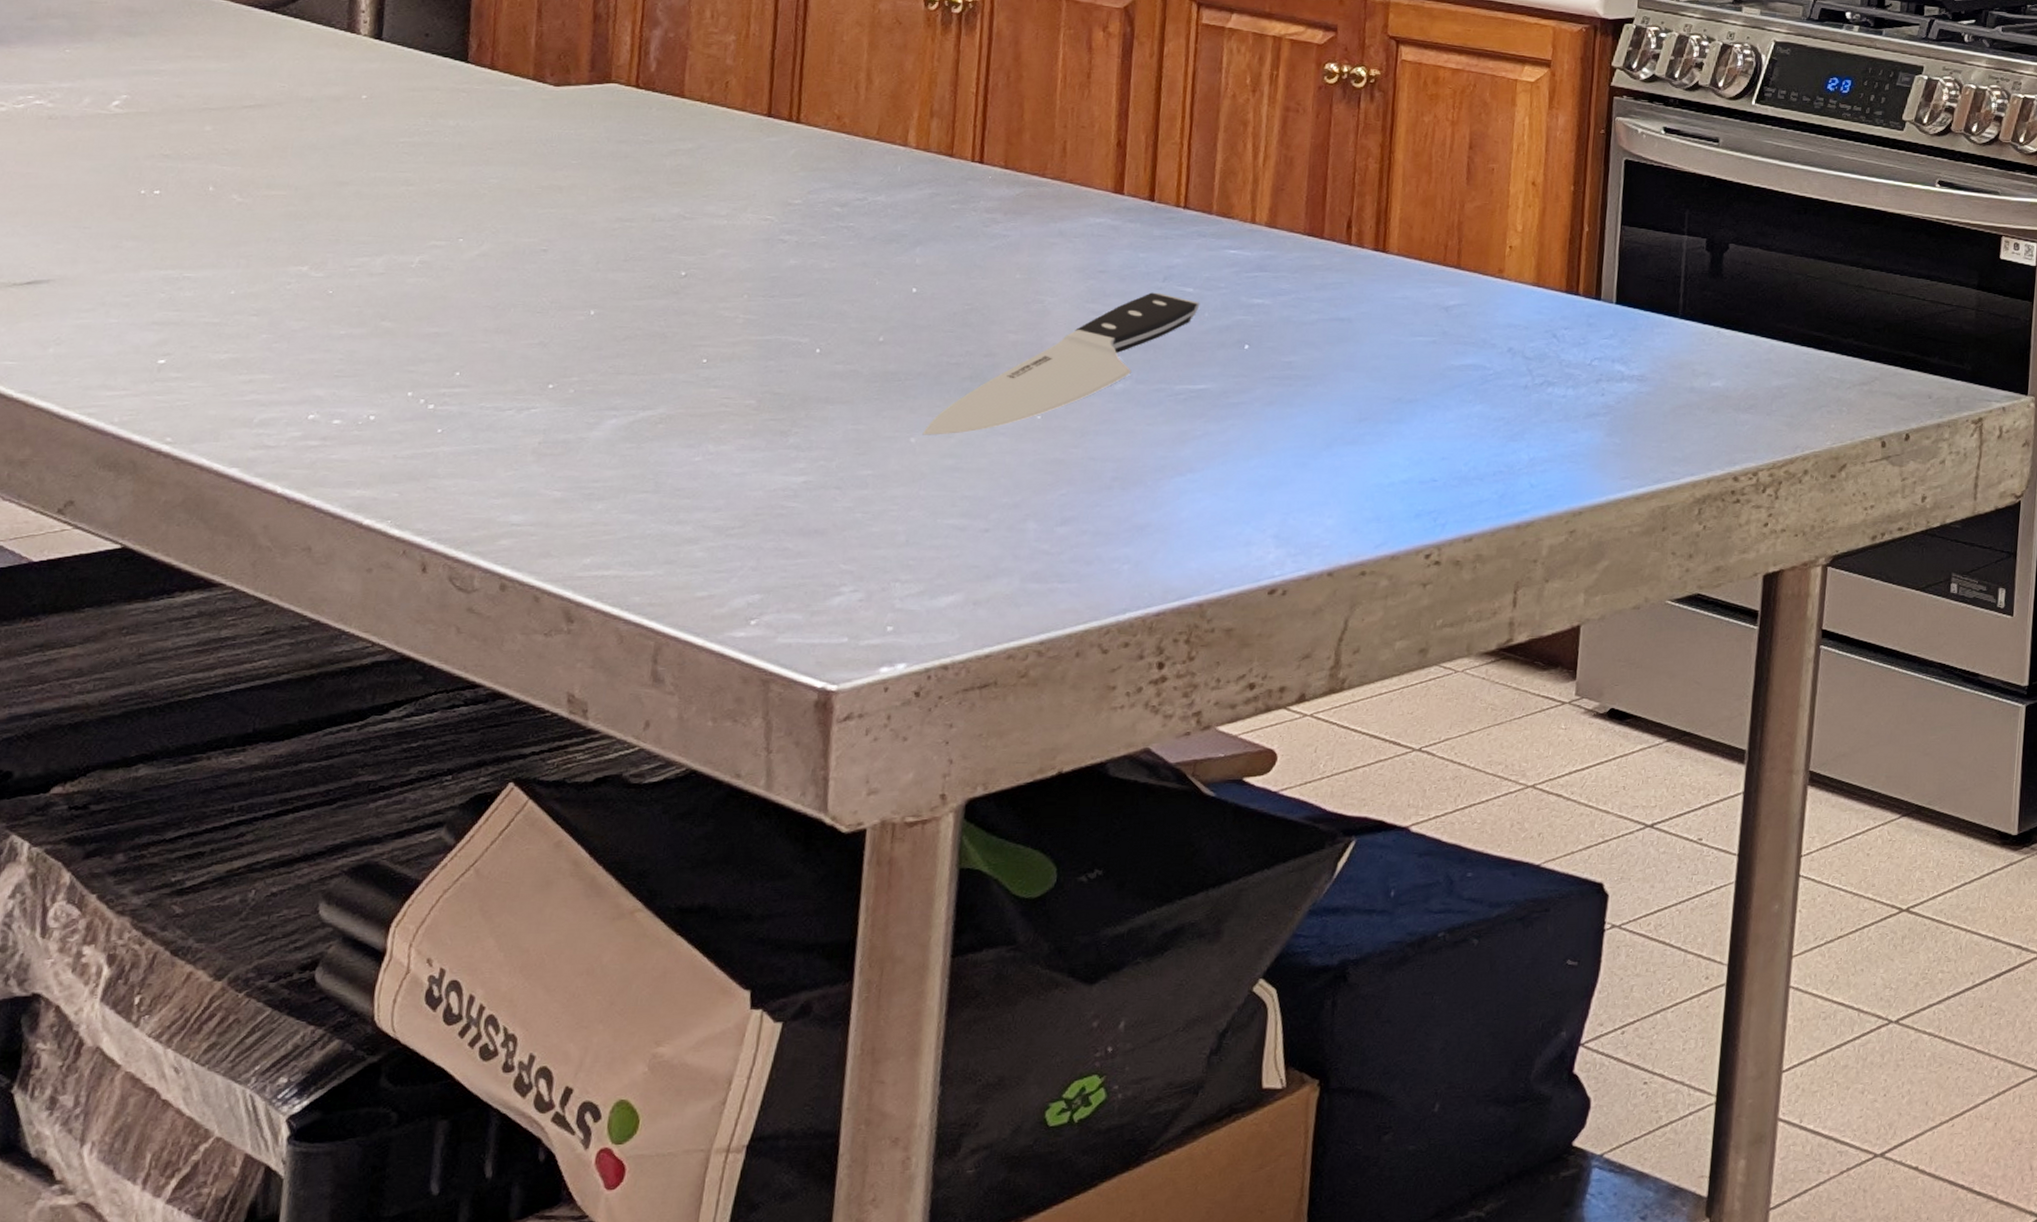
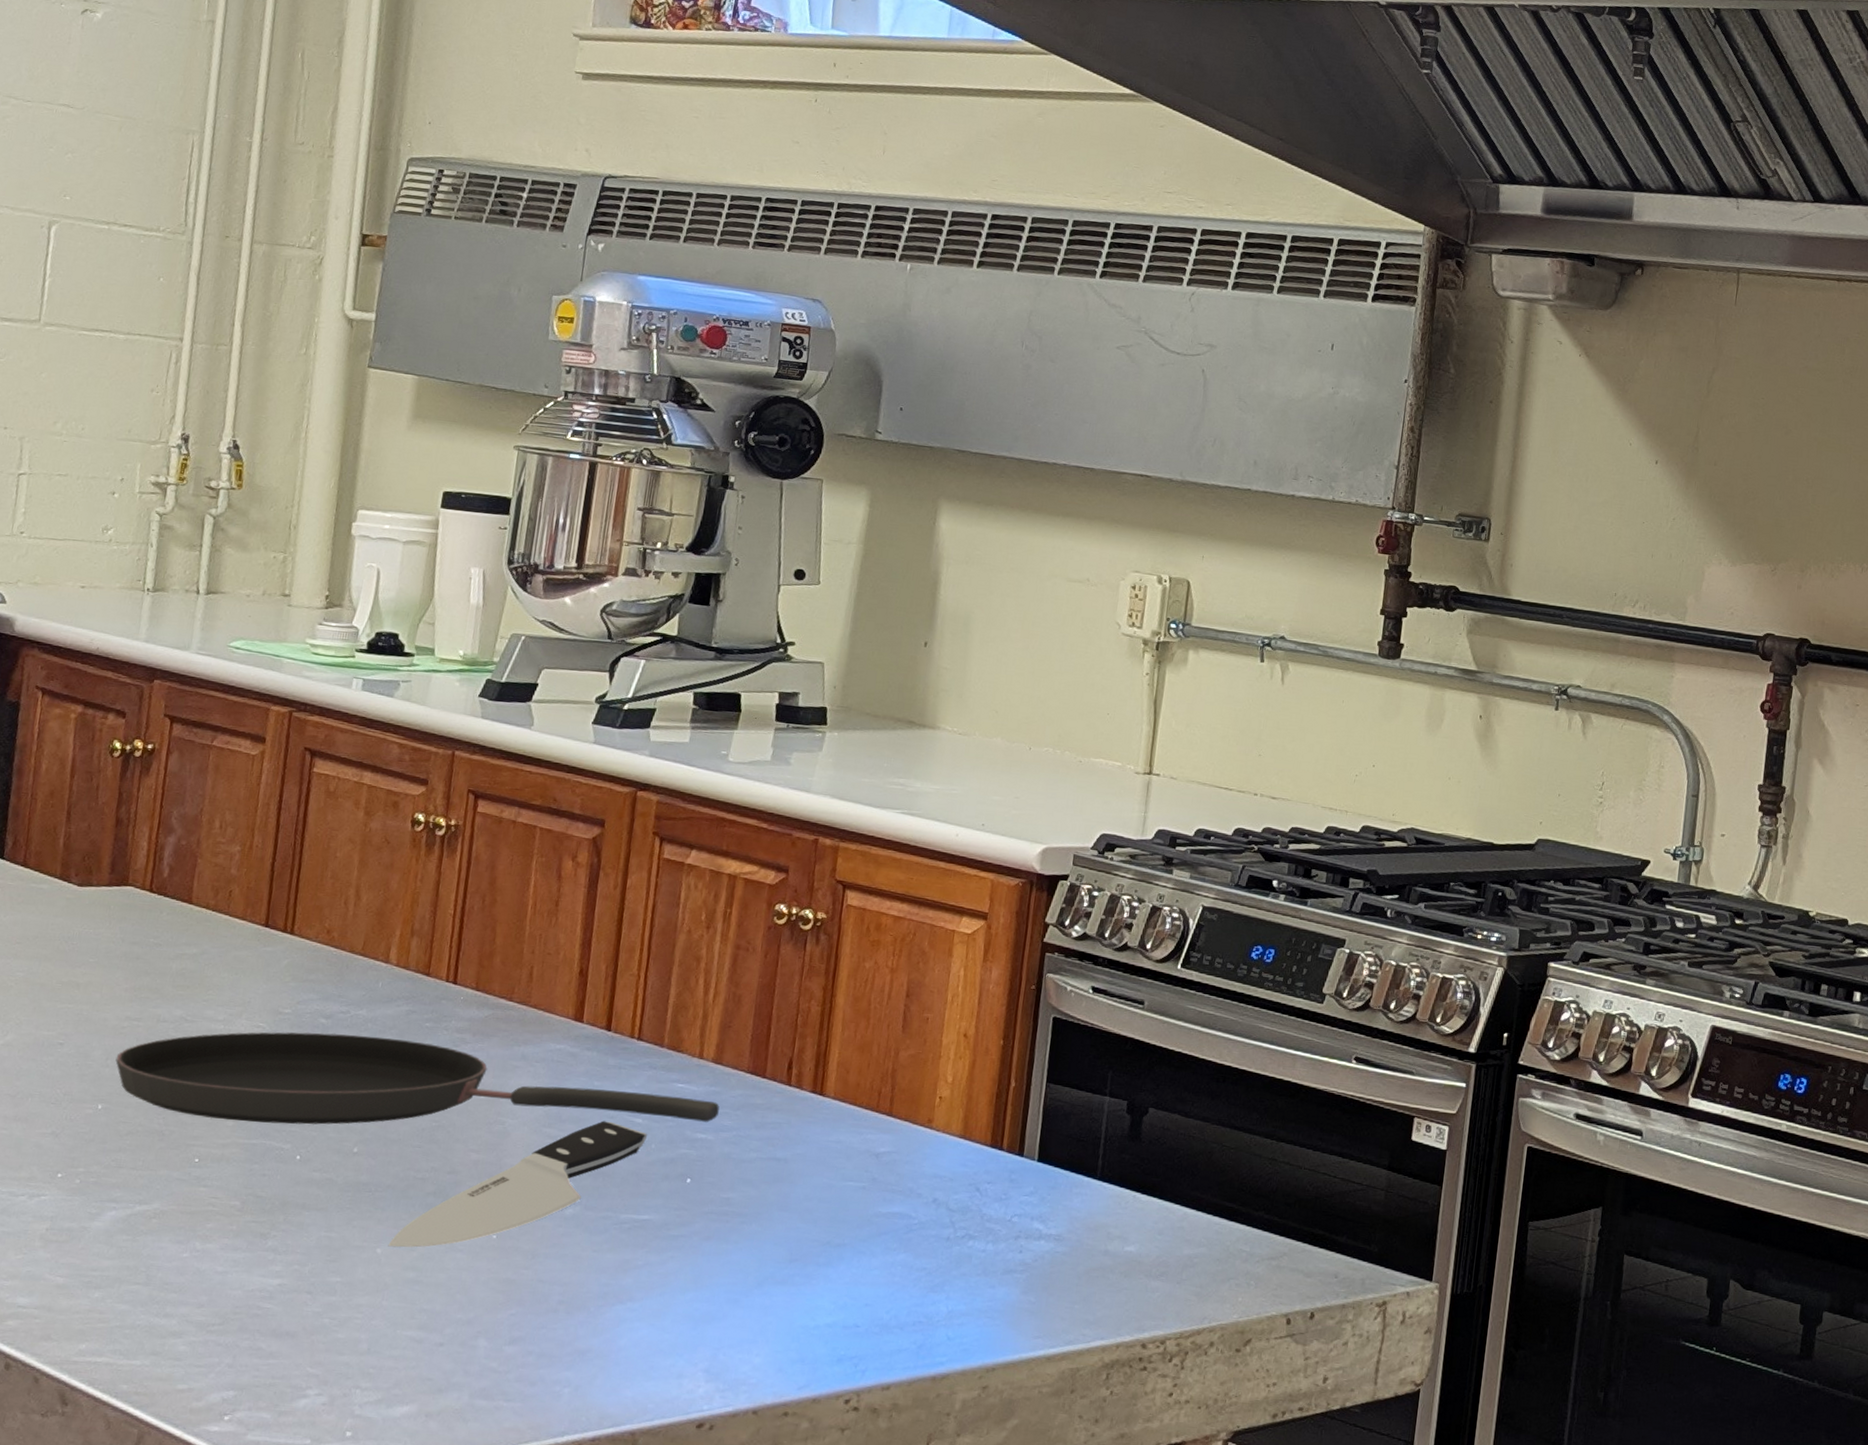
frying pan: none [607,221,1276,318] -> present [115,1032,720,1125]

